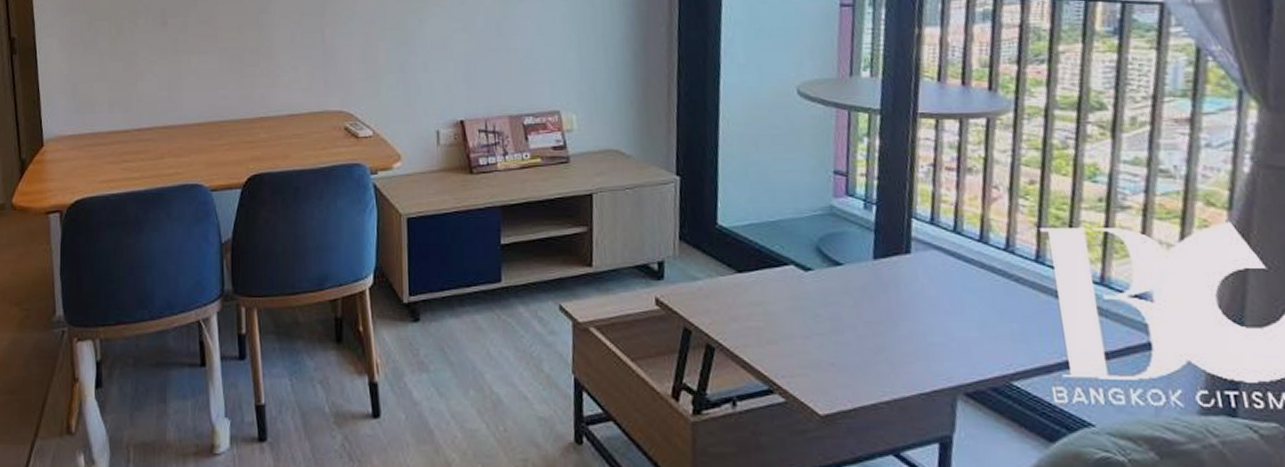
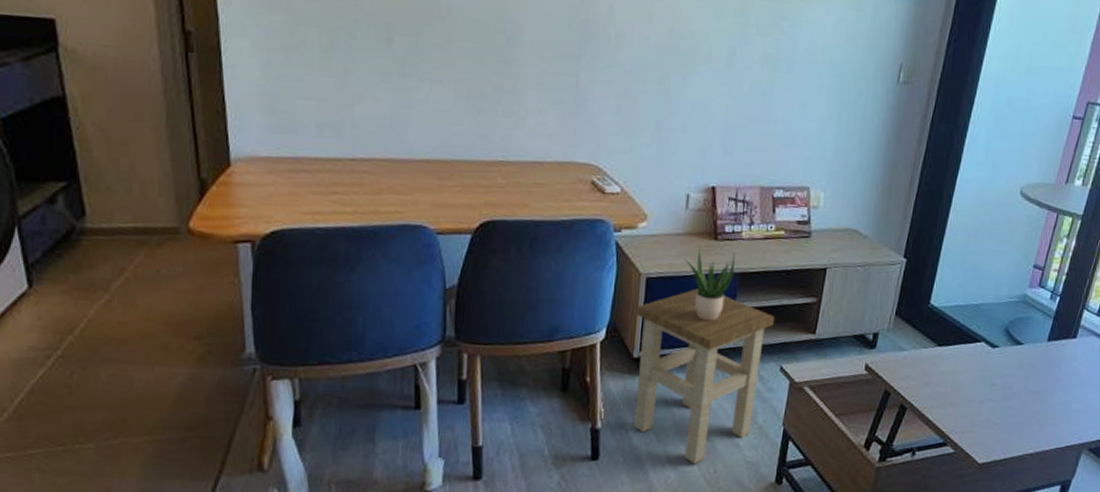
stool: none [401,226,546,420] -> present [634,288,775,464]
potted plant: none [442,181,494,260] -> present [684,245,735,321]

